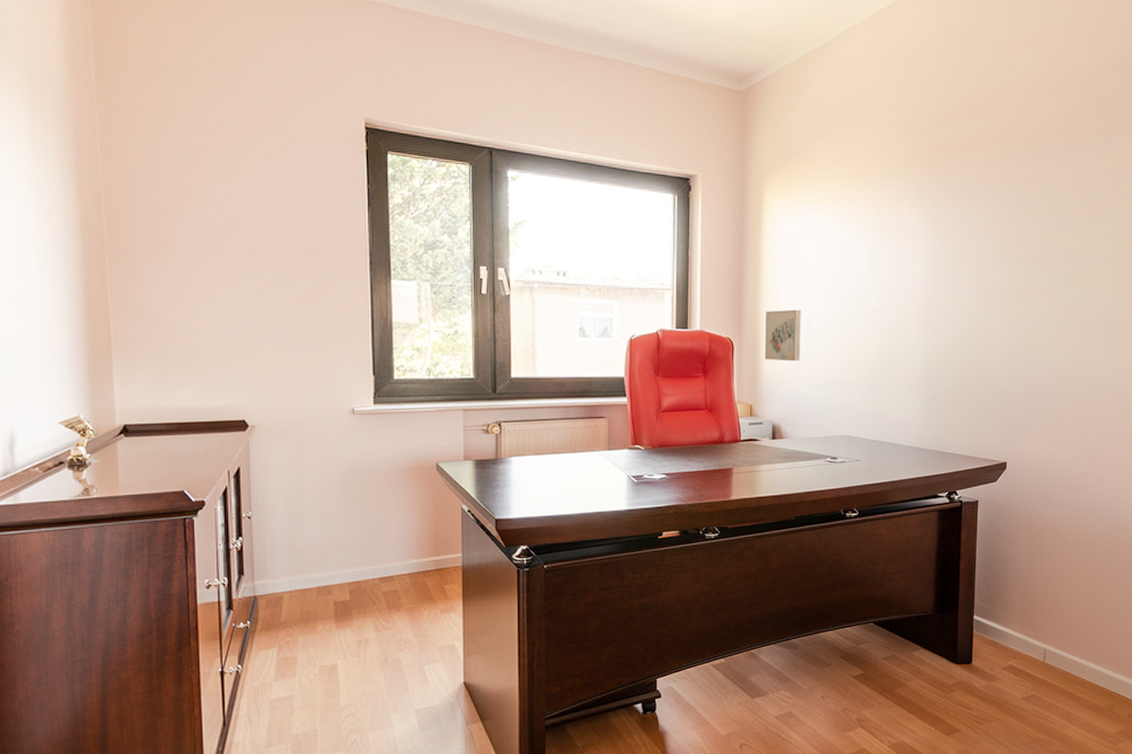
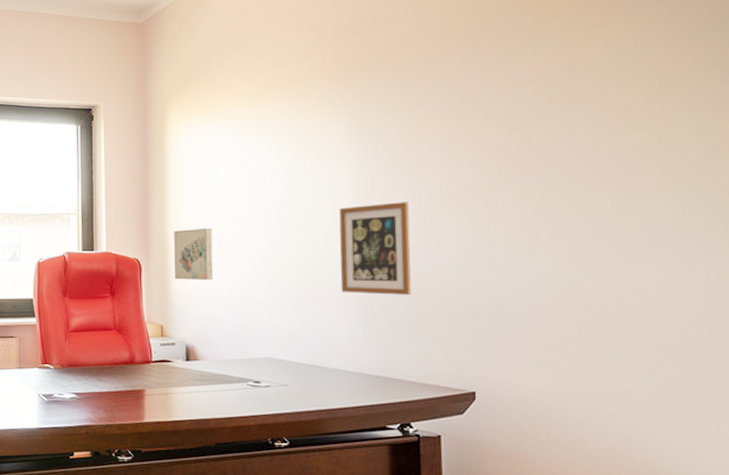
picture frame: none [909,292,968,377] -> present [339,202,412,295]

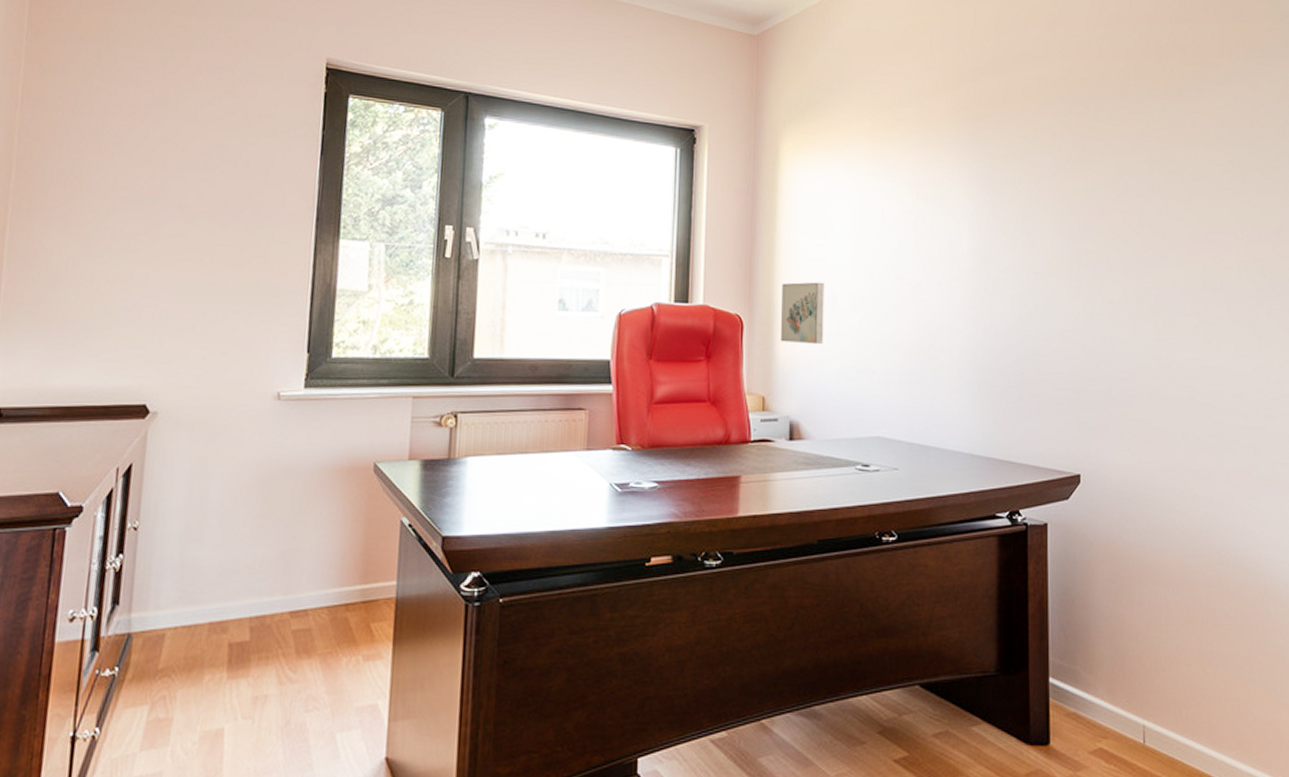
picture frame: present [339,202,412,295] -> none [955,265,1024,367]

